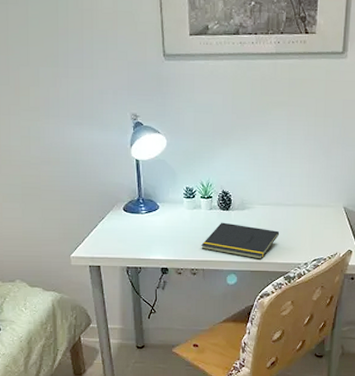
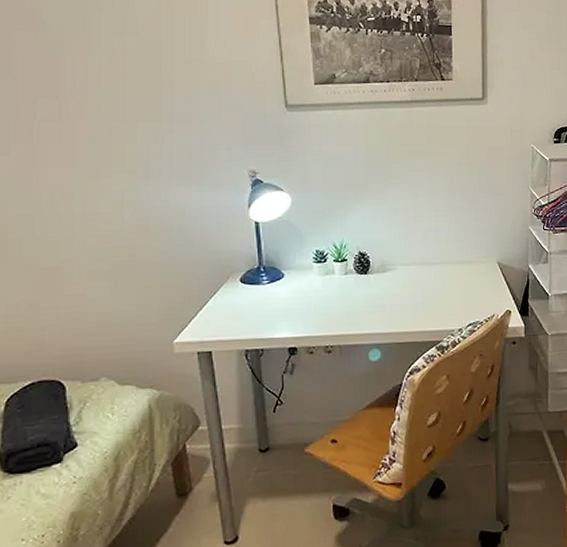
notepad: present [201,222,280,259] -> none [336,288,428,329]

